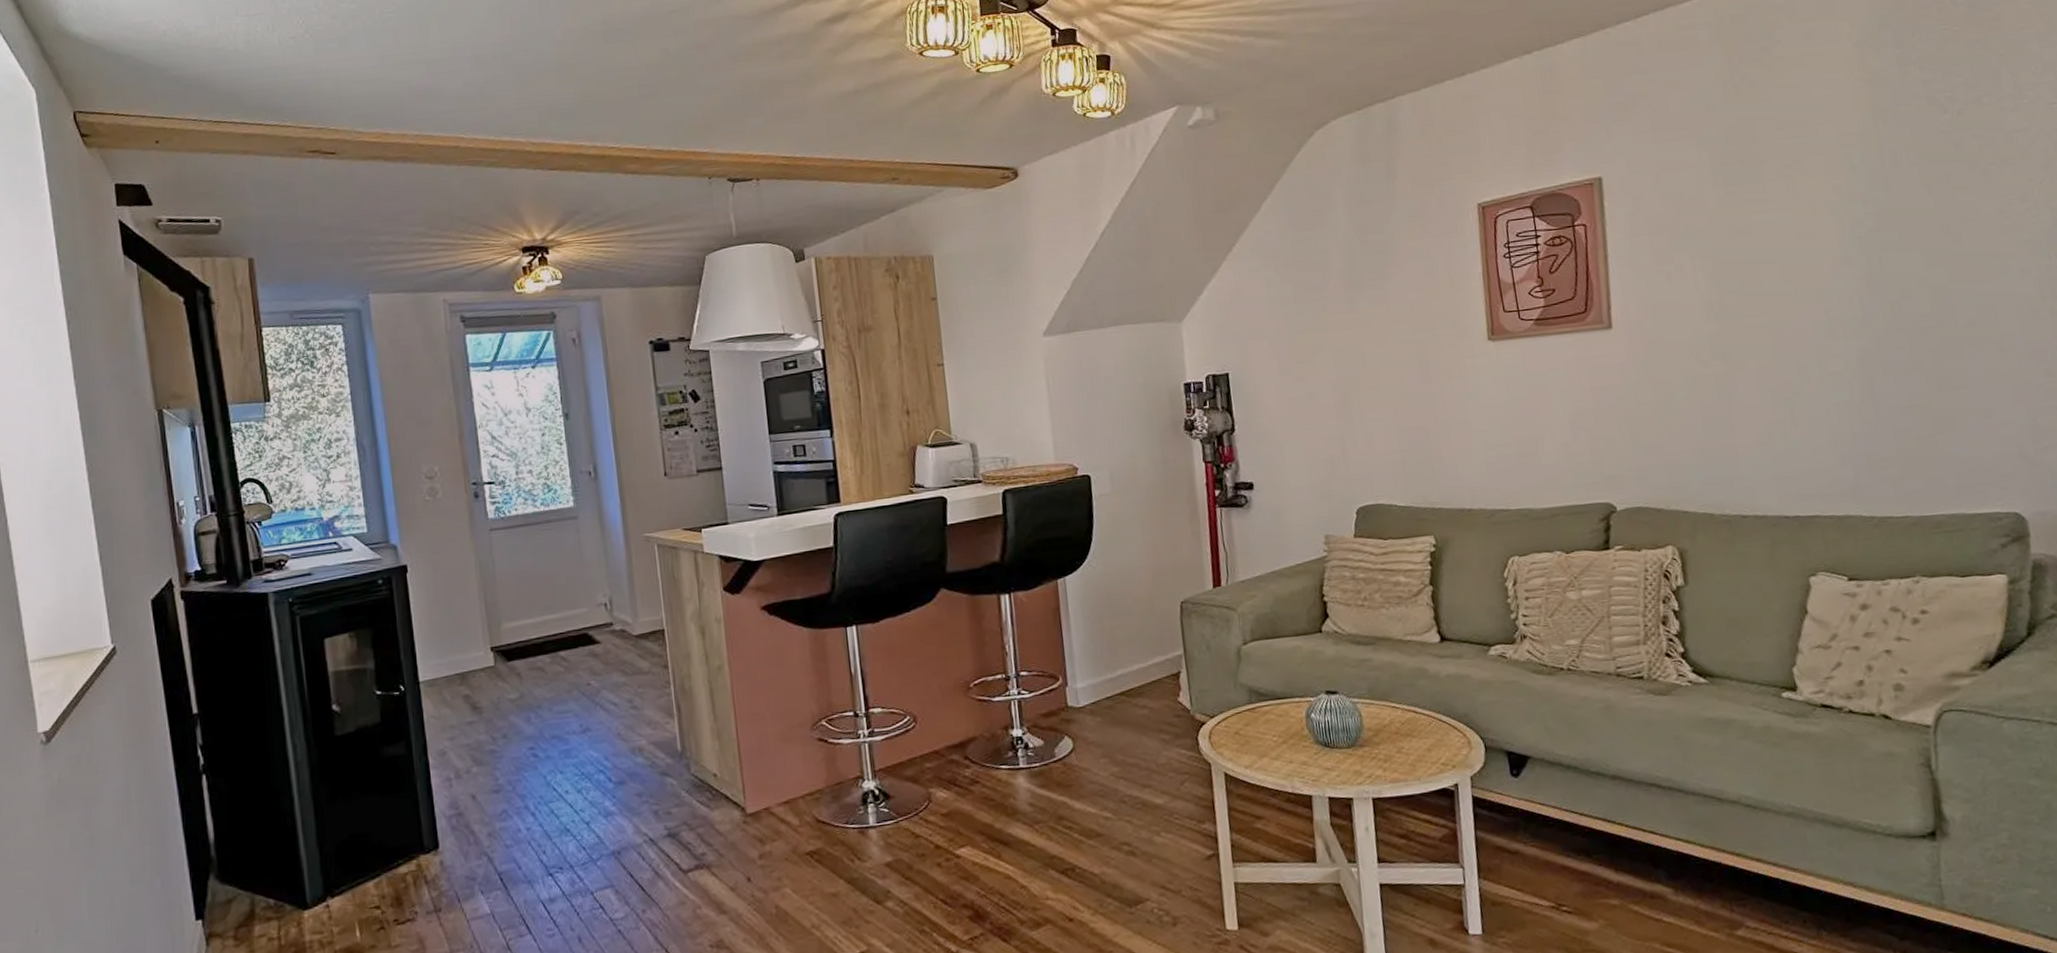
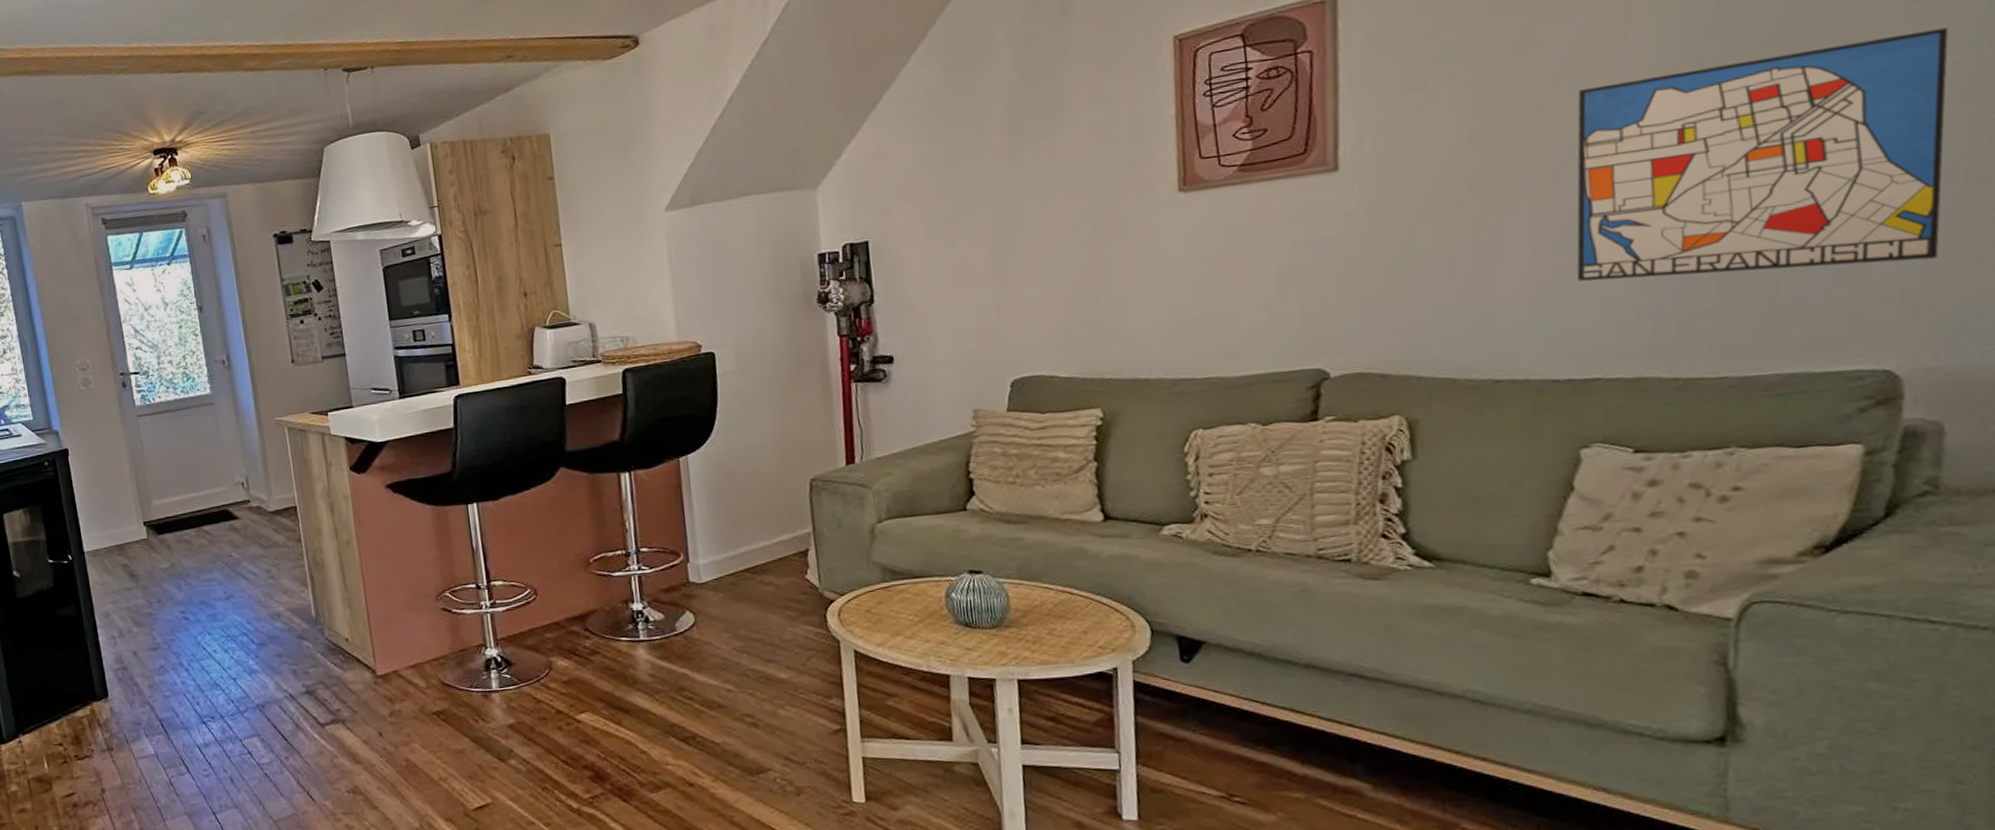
wall art: none [1784,239,2041,432] -> present [1576,27,1949,282]

